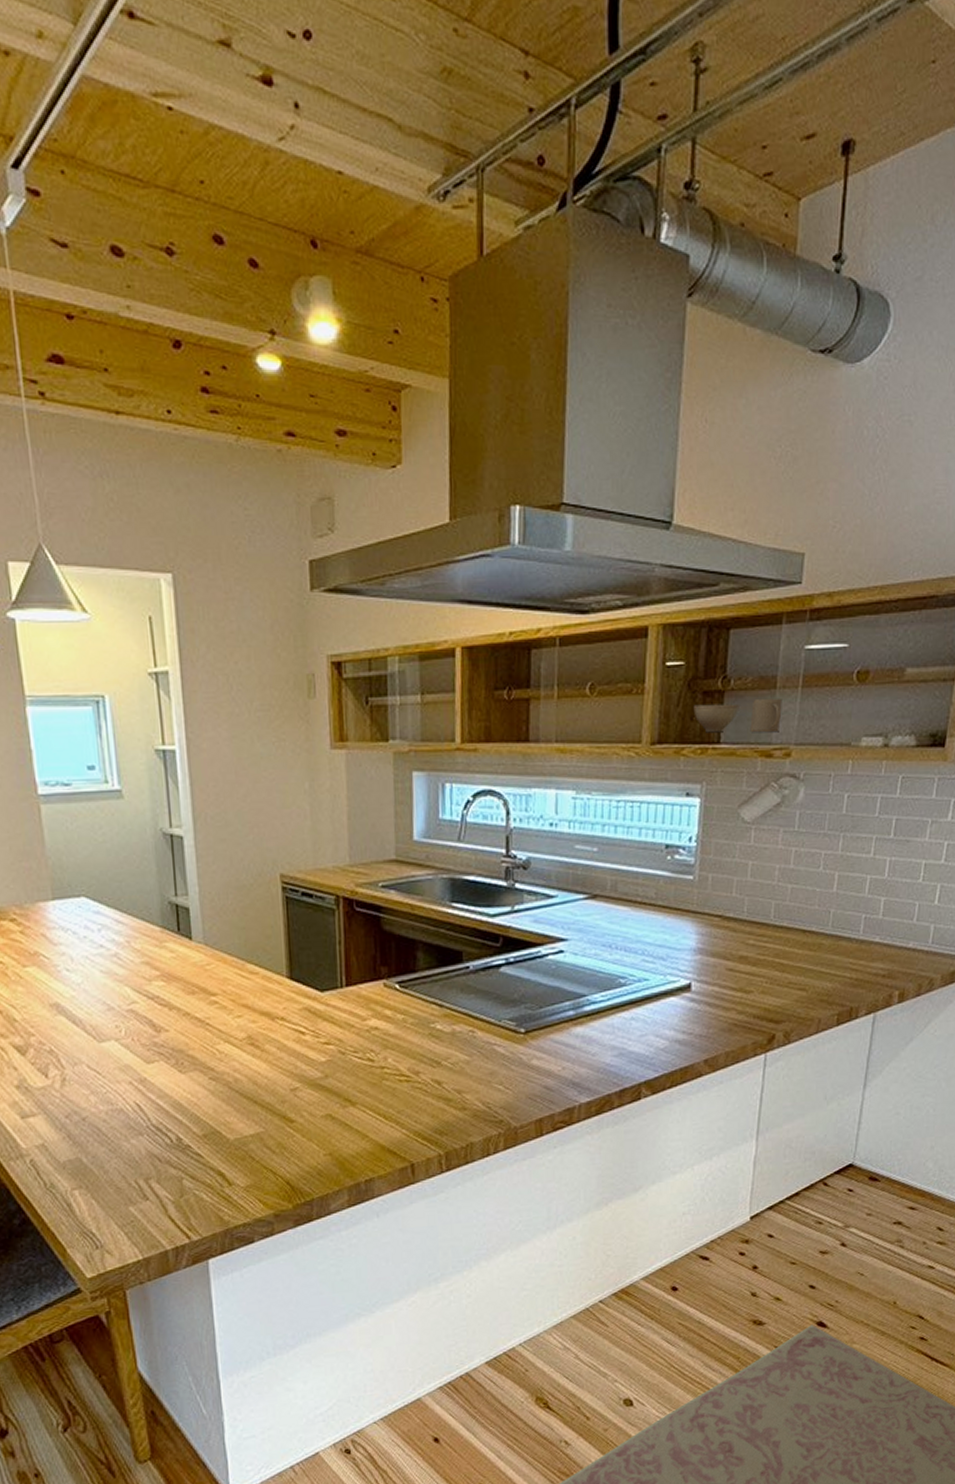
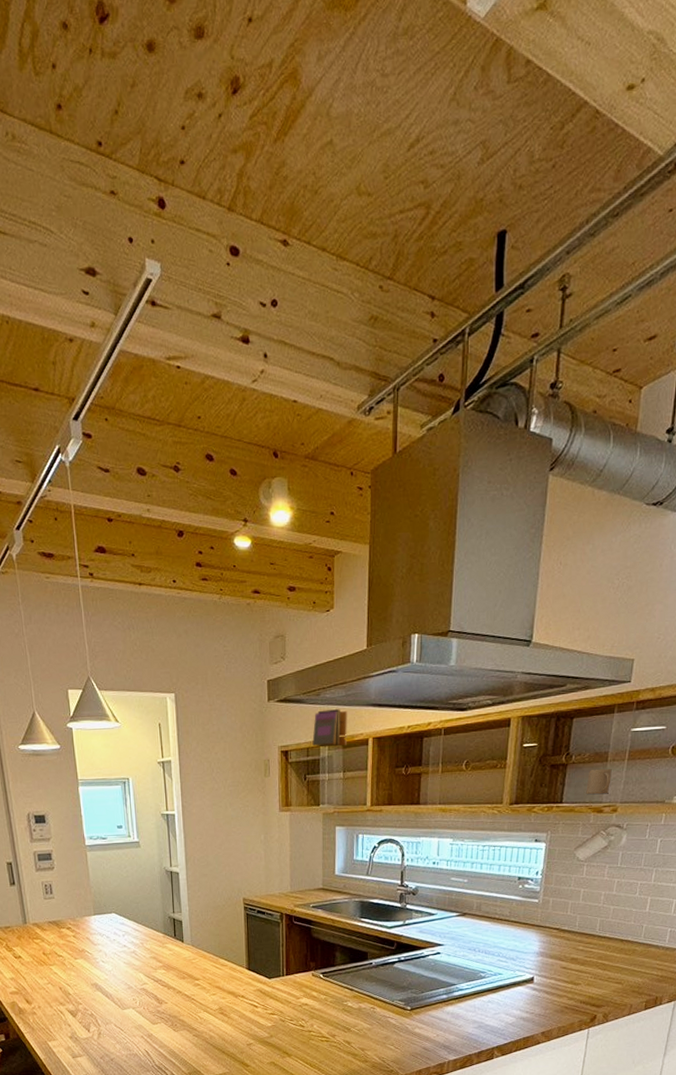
books: none [376,605,426,659] -> present [312,709,348,747]
bowl: present [693,703,739,733] -> none [543,773,578,796]

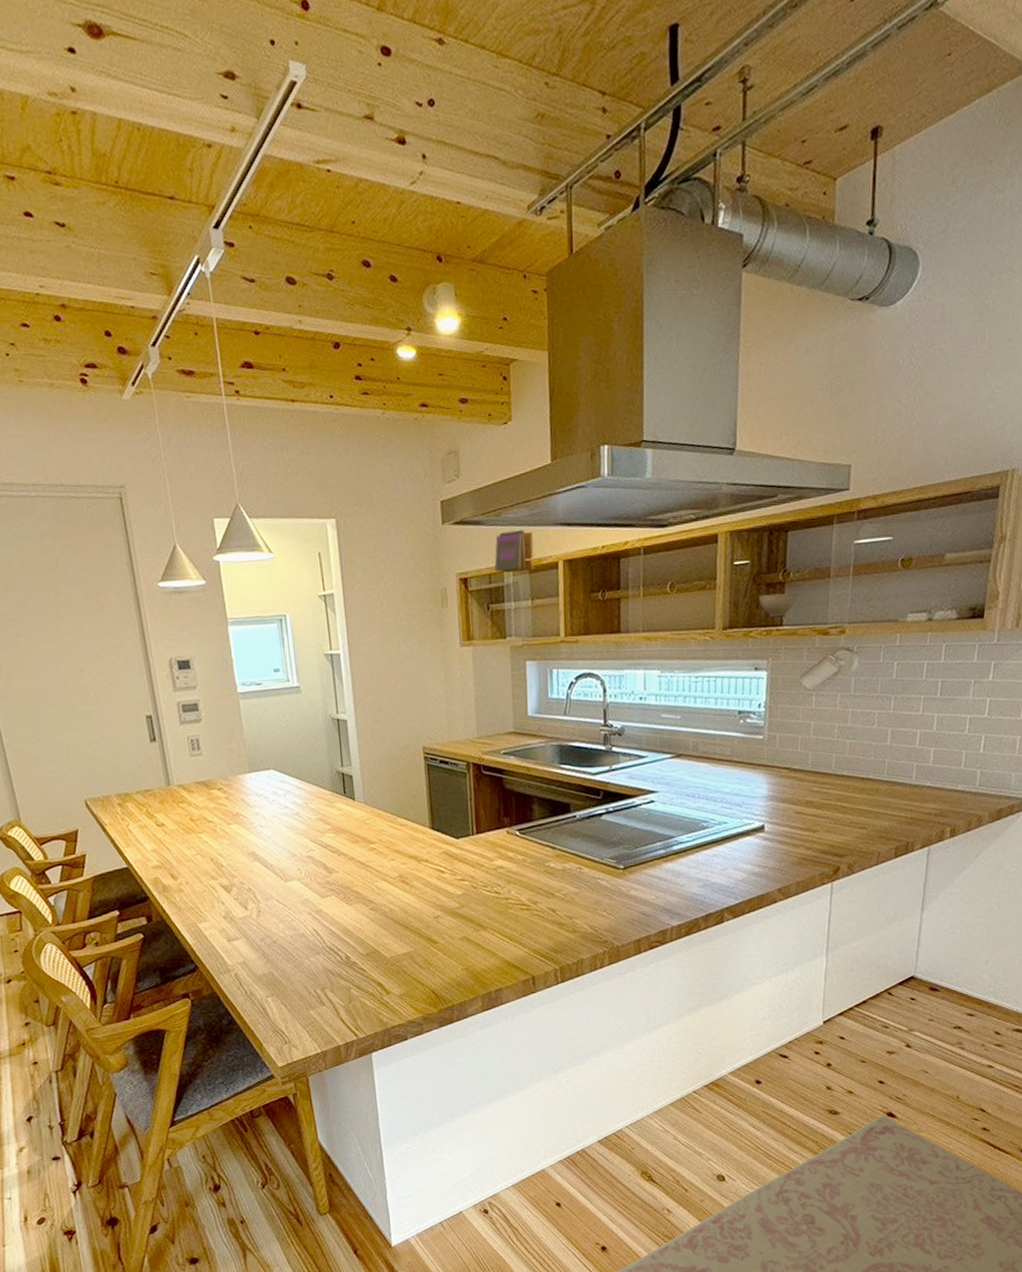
bowl: none [543,773,578,796] -> present [758,592,799,618]
mug: present [586,768,612,795] -> none [808,585,836,616]

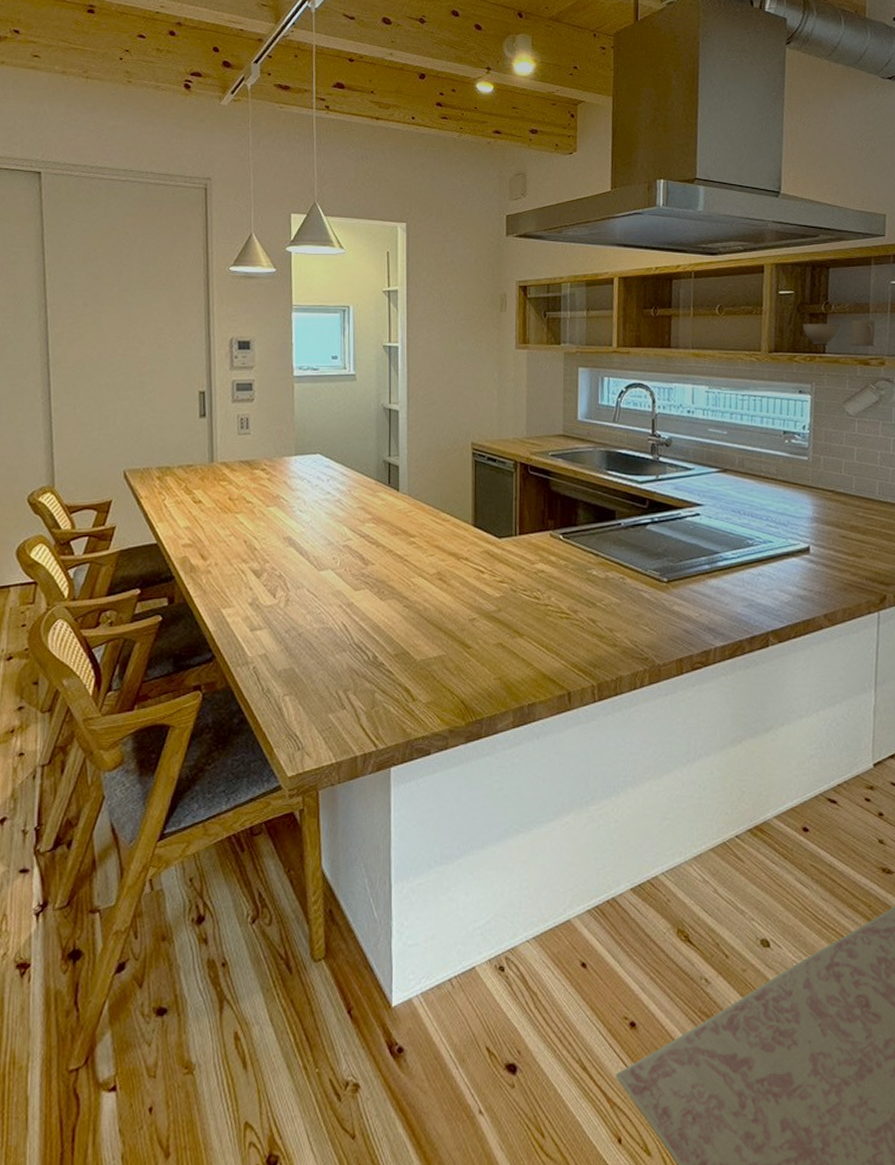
books: present [494,530,535,573] -> none [553,247,592,284]
mug: none [808,585,836,616] -> present [849,319,875,346]

